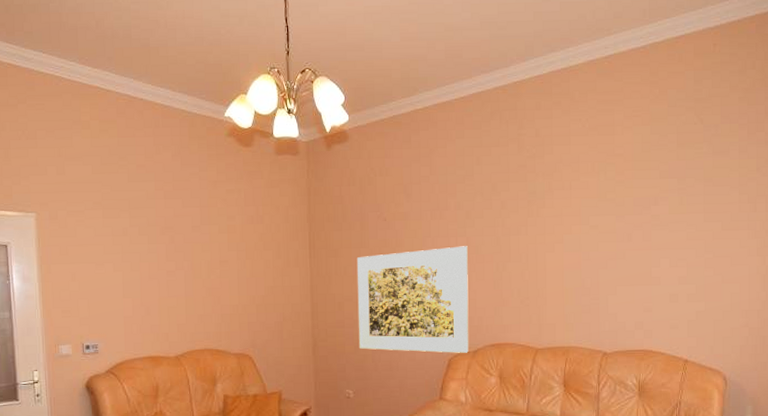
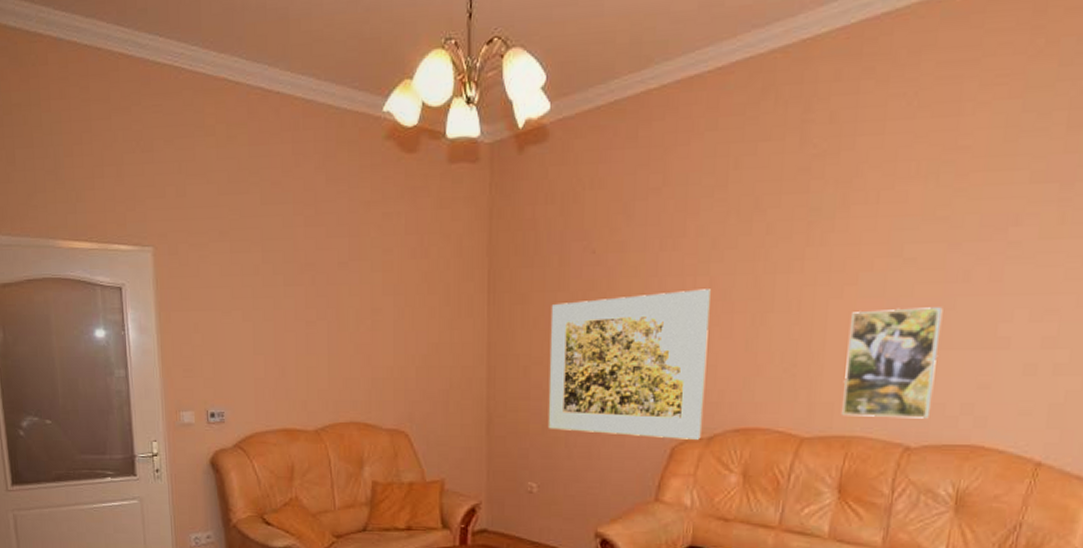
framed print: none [561,258,618,333] -> present [842,307,943,419]

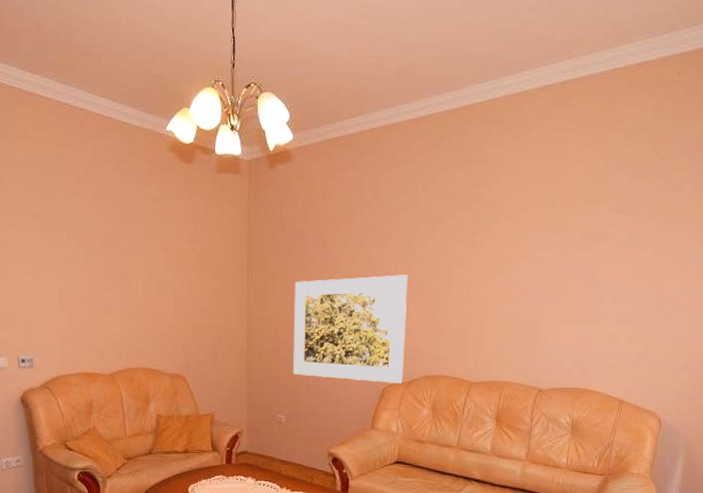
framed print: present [842,307,943,419] -> none [497,293,560,370]

